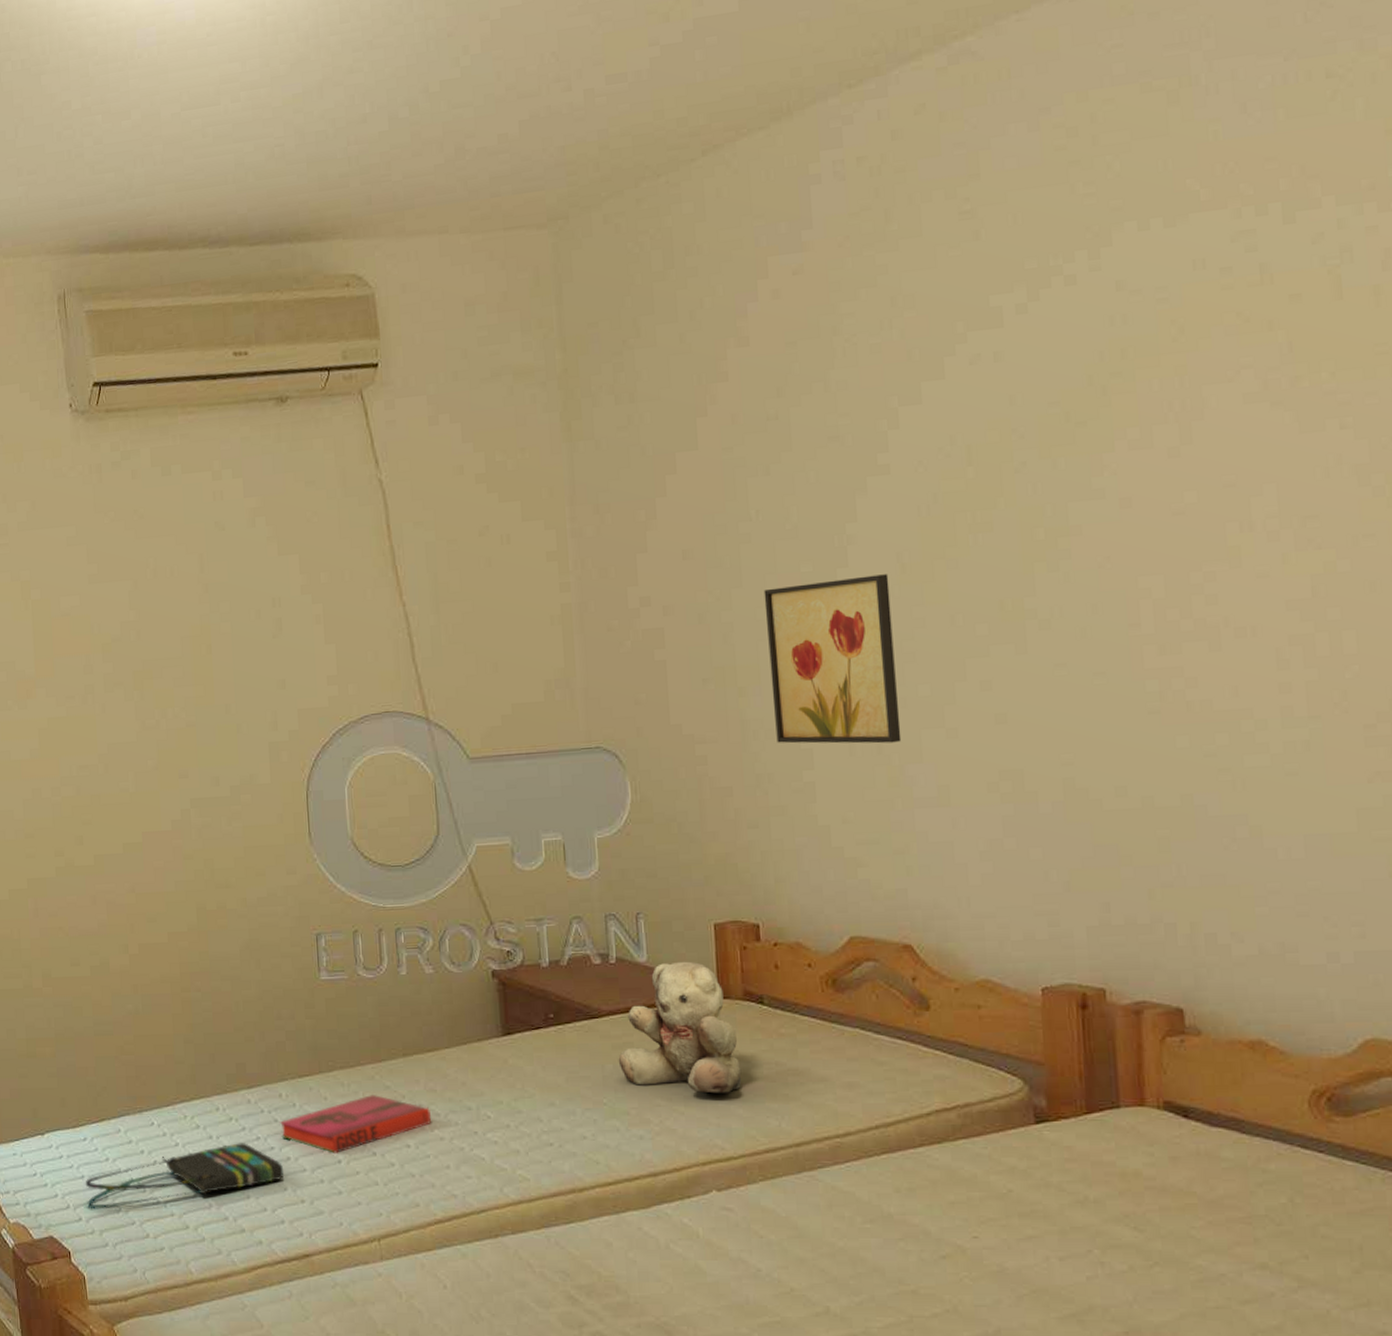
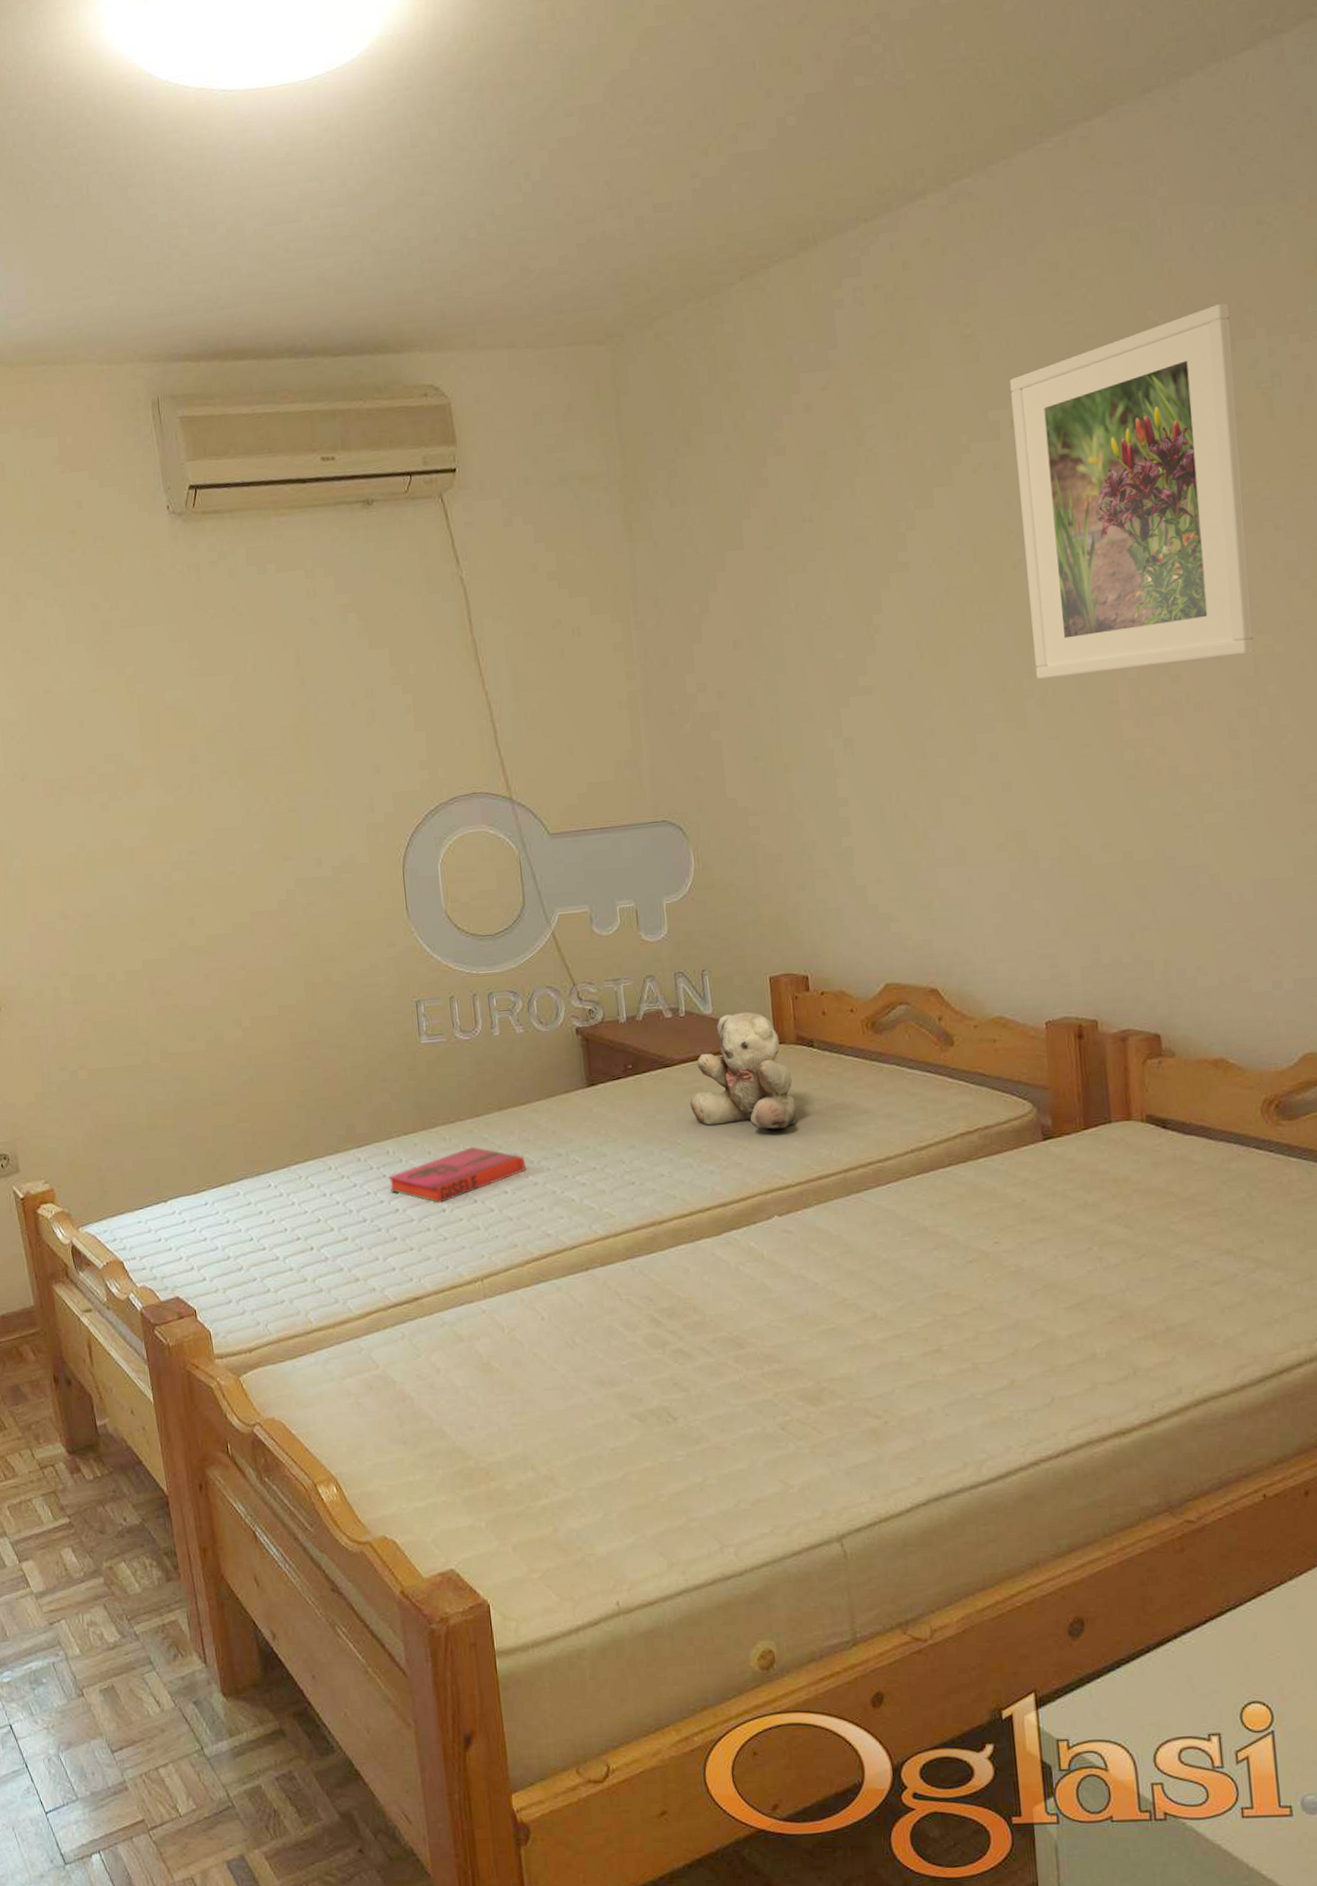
tote bag: present [85,1143,285,1209] -> none [208,1198,394,1269]
wall art: present [763,574,902,744] -> none [804,660,924,813]
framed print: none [1016,169,1311,598] -> present [1010,303,1254,679]

